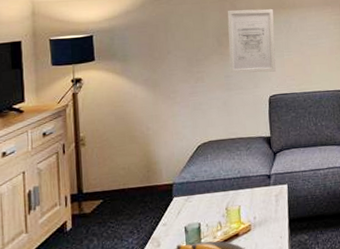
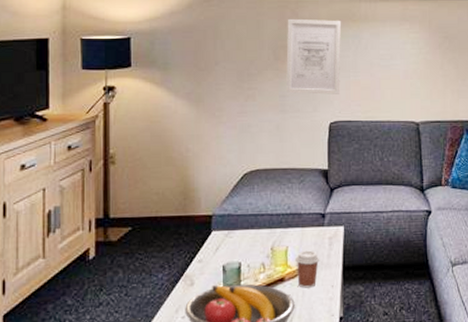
coffee cup: none [247,207,269,241] -> present [295,250,320,288]

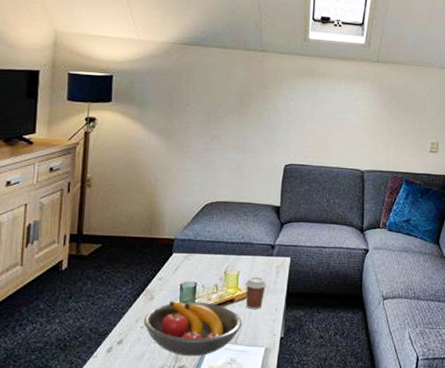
wall art: present [285,18,342,95] -> none [247,69,302,140]

